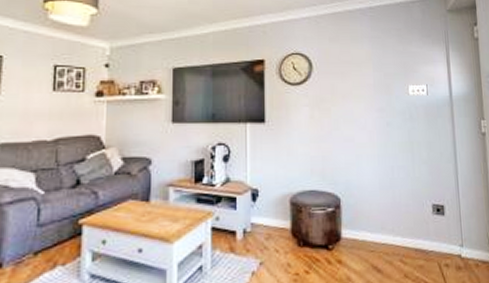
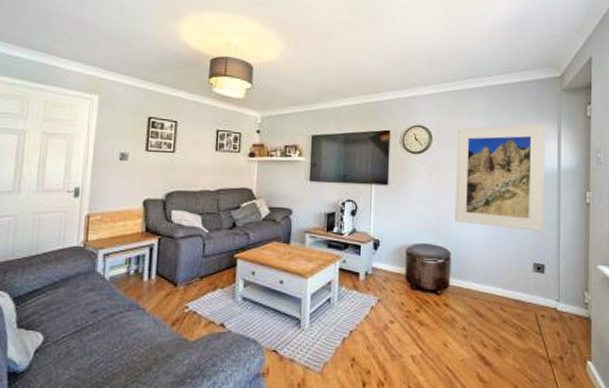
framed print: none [339,47,441,168] -> present [455,124,546,232]

